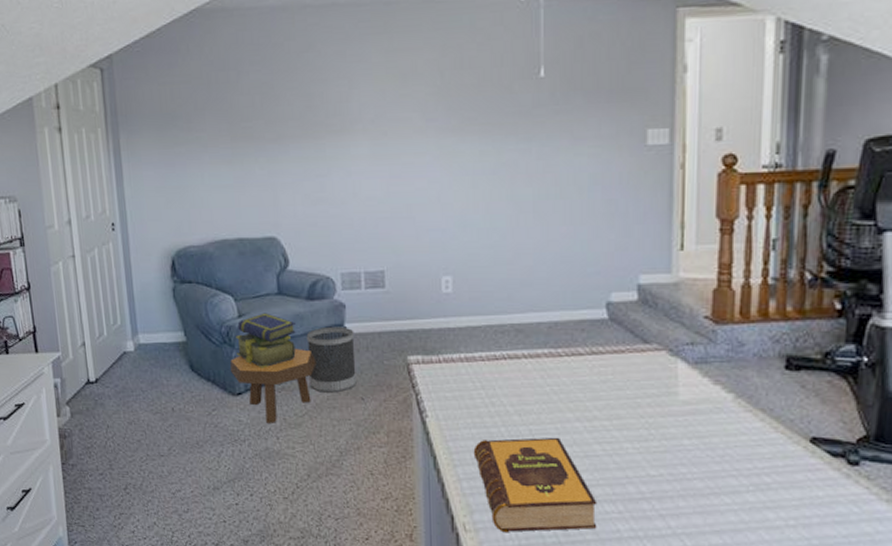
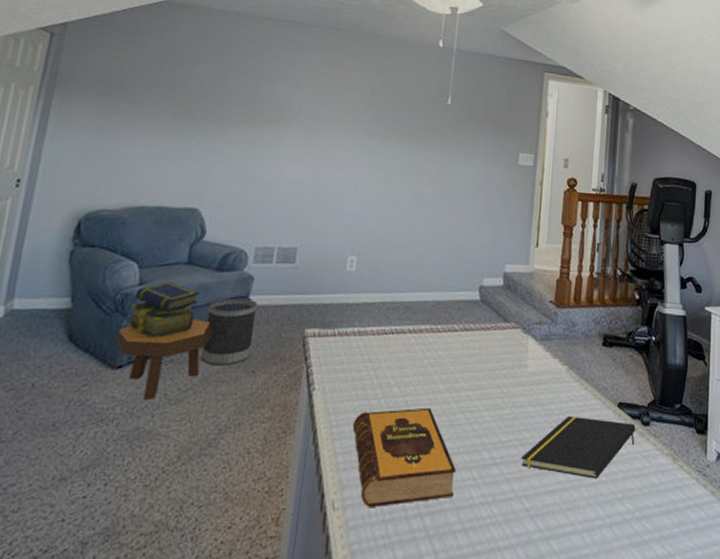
notepad: none [678,450,838,522] -> present [521,415,636,479]

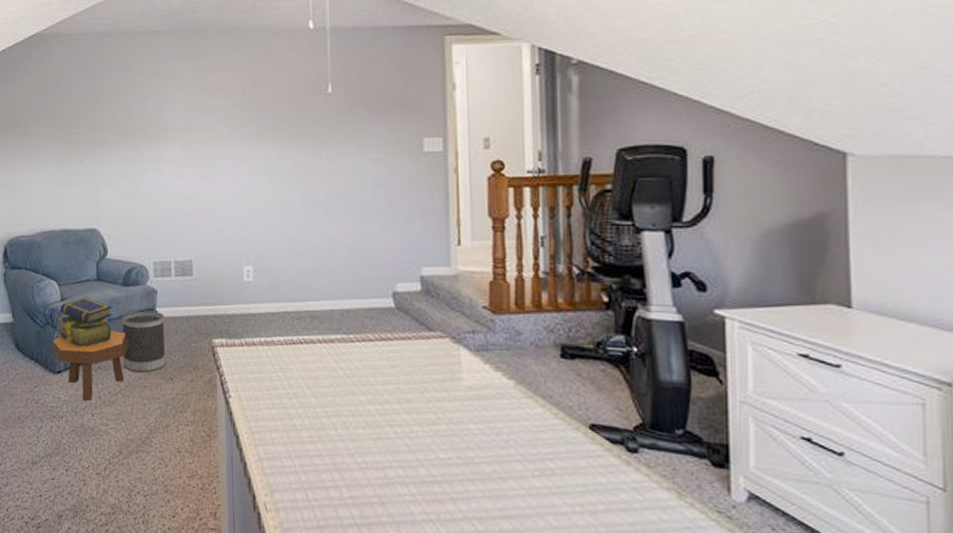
hardback book: present [352,407,457,508] -> none [273,419,392,514]
notepad: present [521,415,636,479] -> none [467,435,618,508]

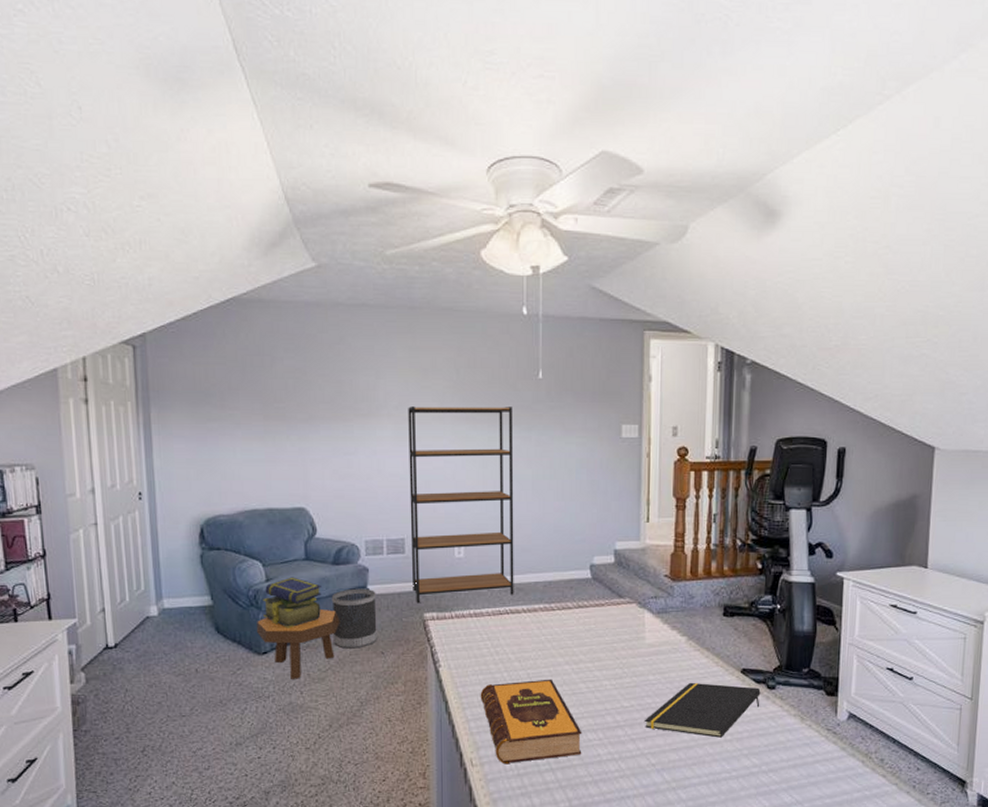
bookshelf: none [194,123,308,329] -> present [408,407,514,604]
hardback book: none [273,419,392,514] -> present [480,679,582,765]
notepad: none [467,435,618,508] -> present [645,682,761,738]

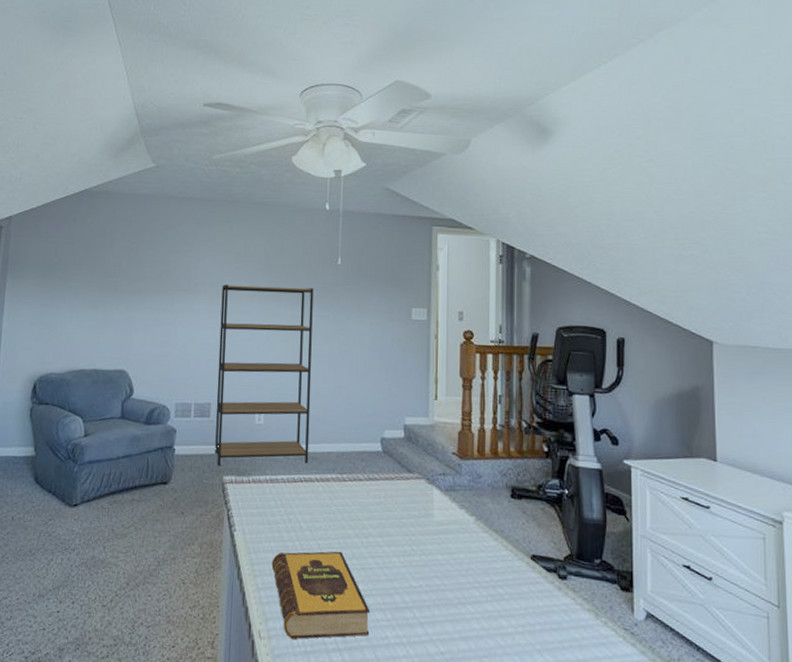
footstool: present [256,610,340,679] -> none [70,466,147,534]
stack of books: present [263,577,322,628] -> none [78,433,133,483]
wastebasket: present [331,588,377,649] -> none [138,448,181,507]
notepad: present [645,682,761,738] -> none [433,565,552,629]

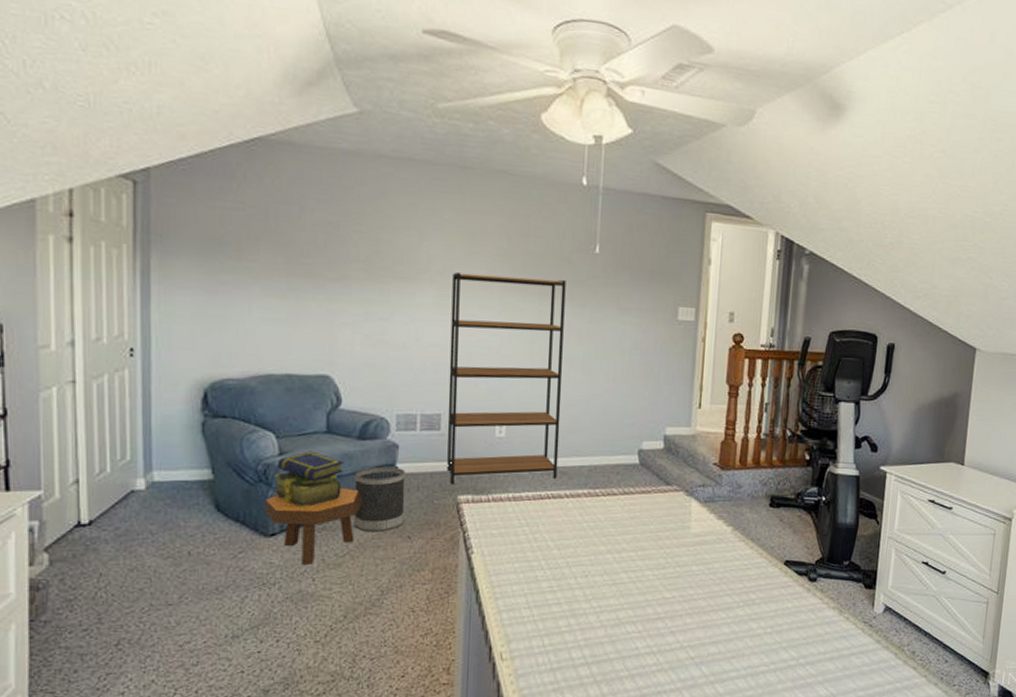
footstool: none [70,466,147,534] -> present [264,488,363,564]
stack of books: none [78,433,133,483] -> present [274,451,343,508]
wastebasket: none [138,448,181,507] -> present [353,466,406,532]
hardback book: present [271,551,371,640] -> none [514,568,621,659]

